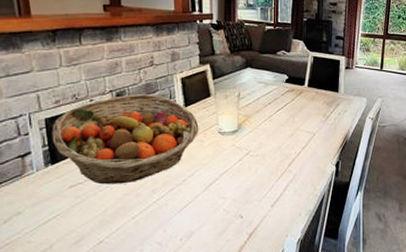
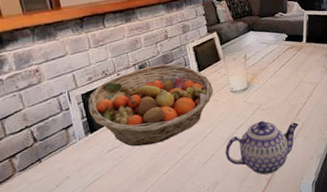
teapot: none [204,169,289,229] -> present [225,121,298,175]

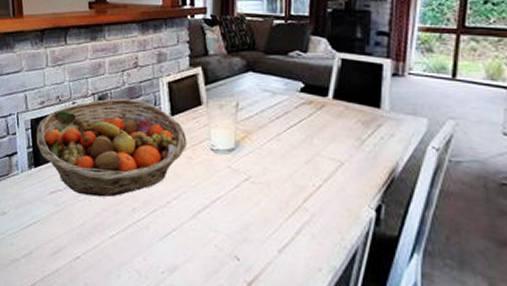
teapot: present [225,121,298,175] -> none [191,198,304,276]

